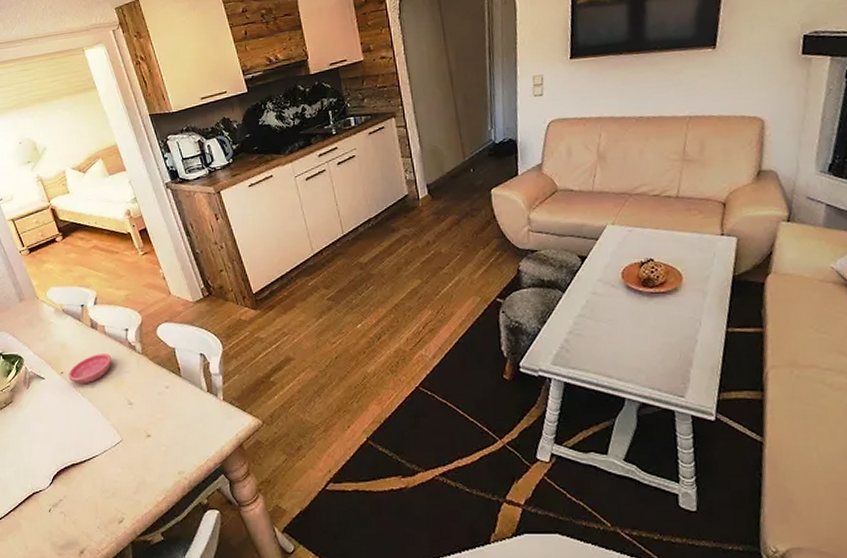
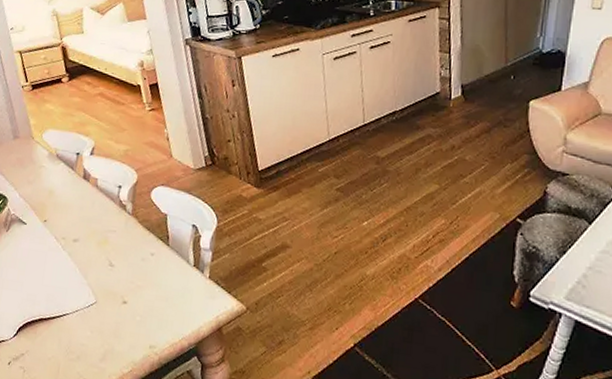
saucer: present [68,354,112,385] -> none [51,207,100,237]

